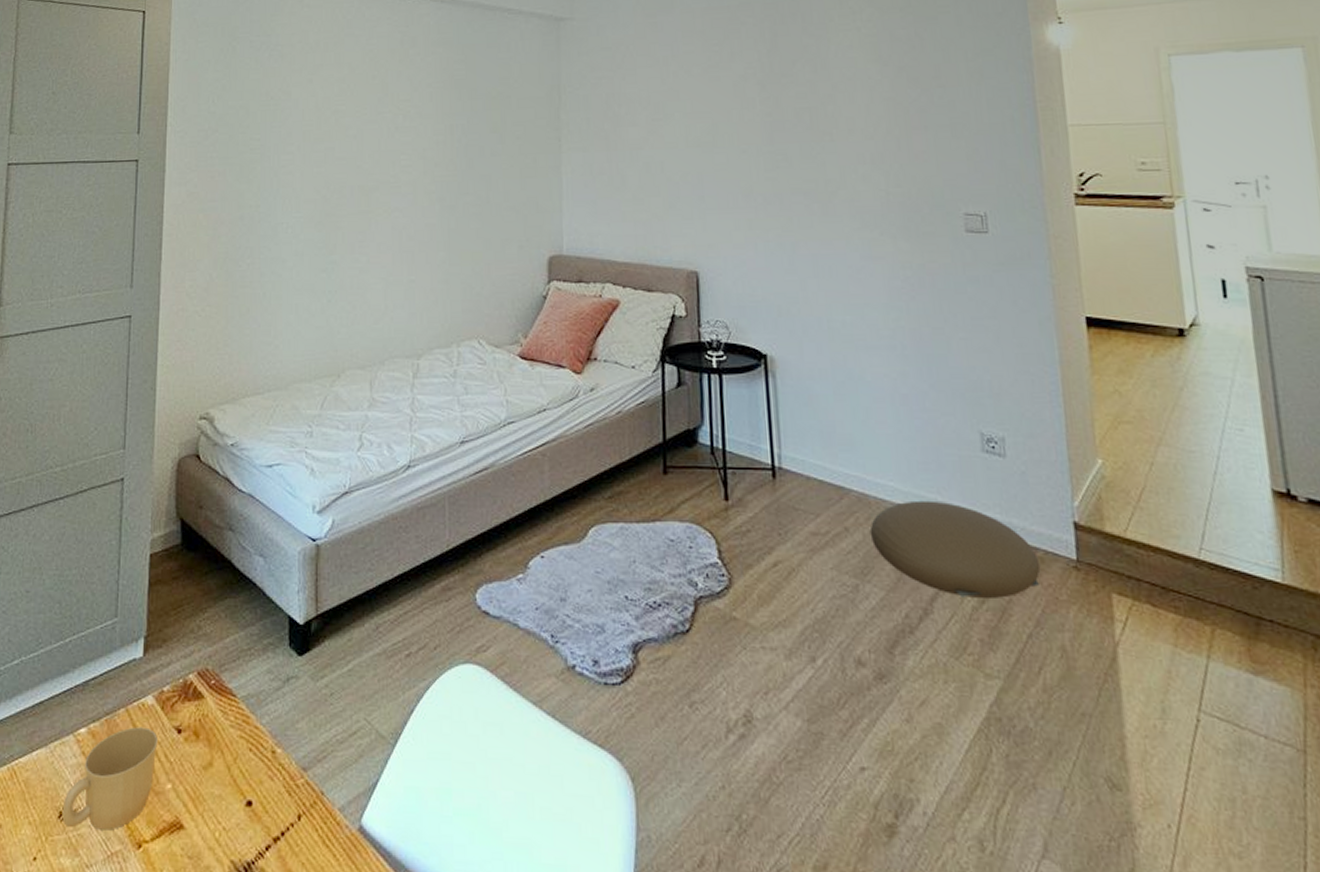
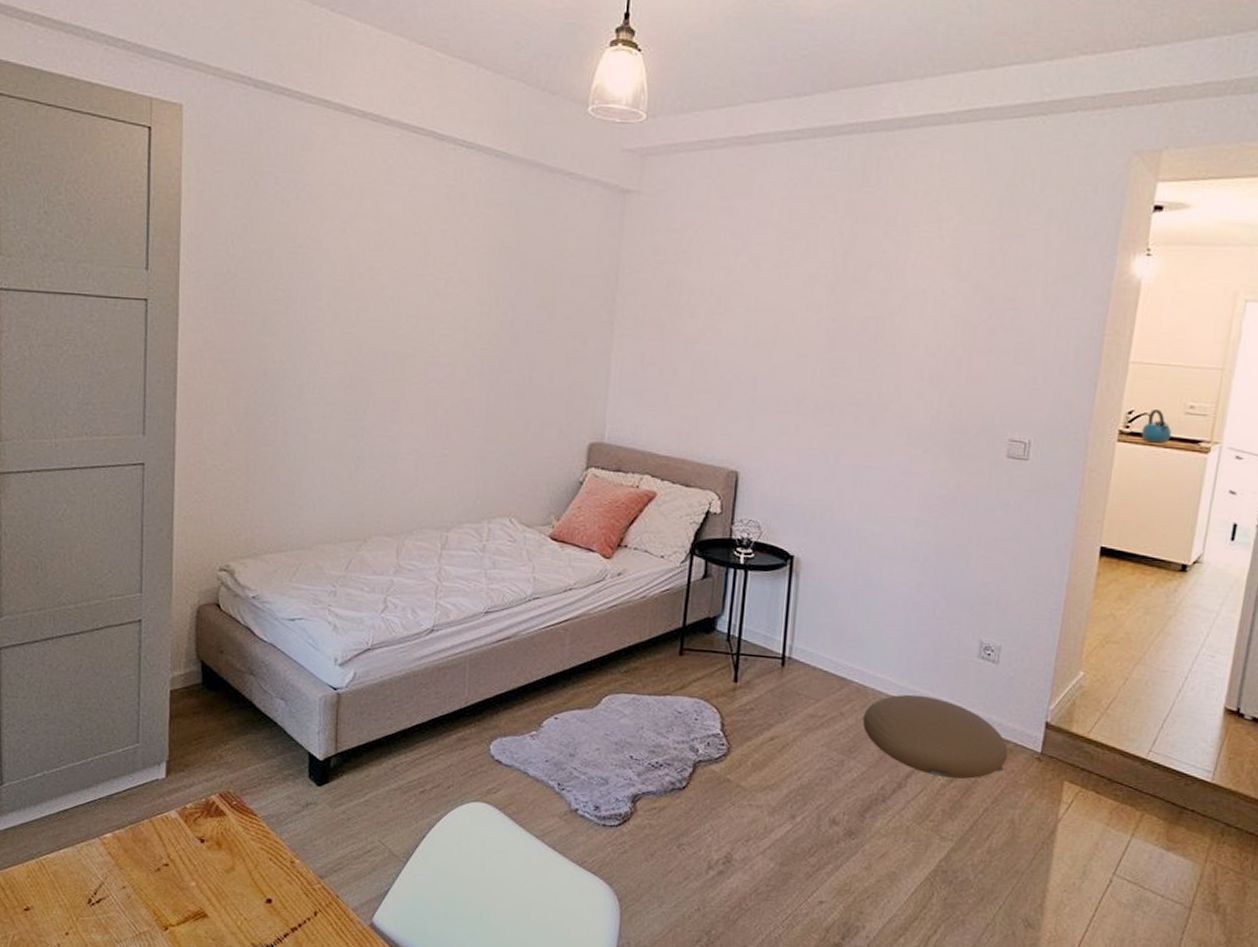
mug: present [62,727,158,831] -> none [91,835,181,916]
kettle: none [1097,169,1130,203] -> present [1141,410,1172,444]

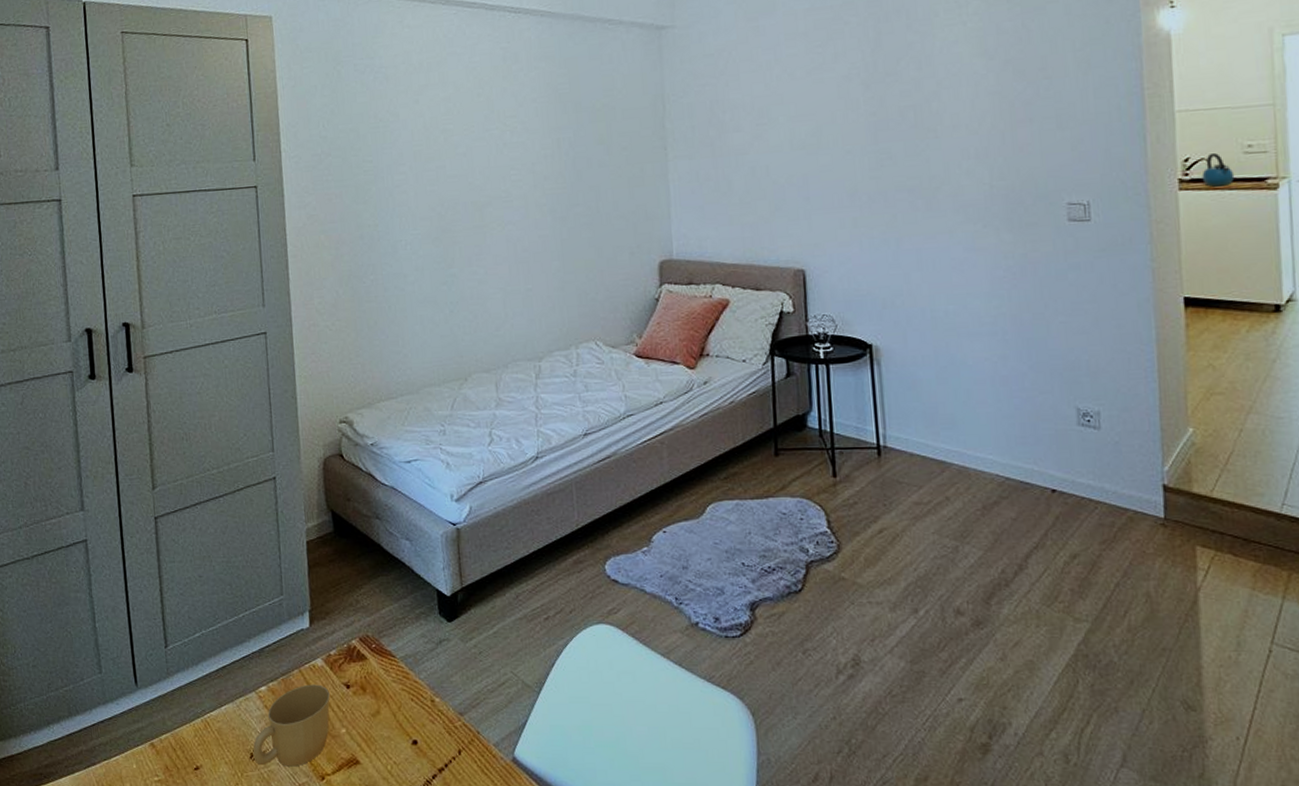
mug: none [91,835,181,916] -> present [252,684,330,767]
pouf: present [862,694,1009,779] -> none [969,470,1130,554]

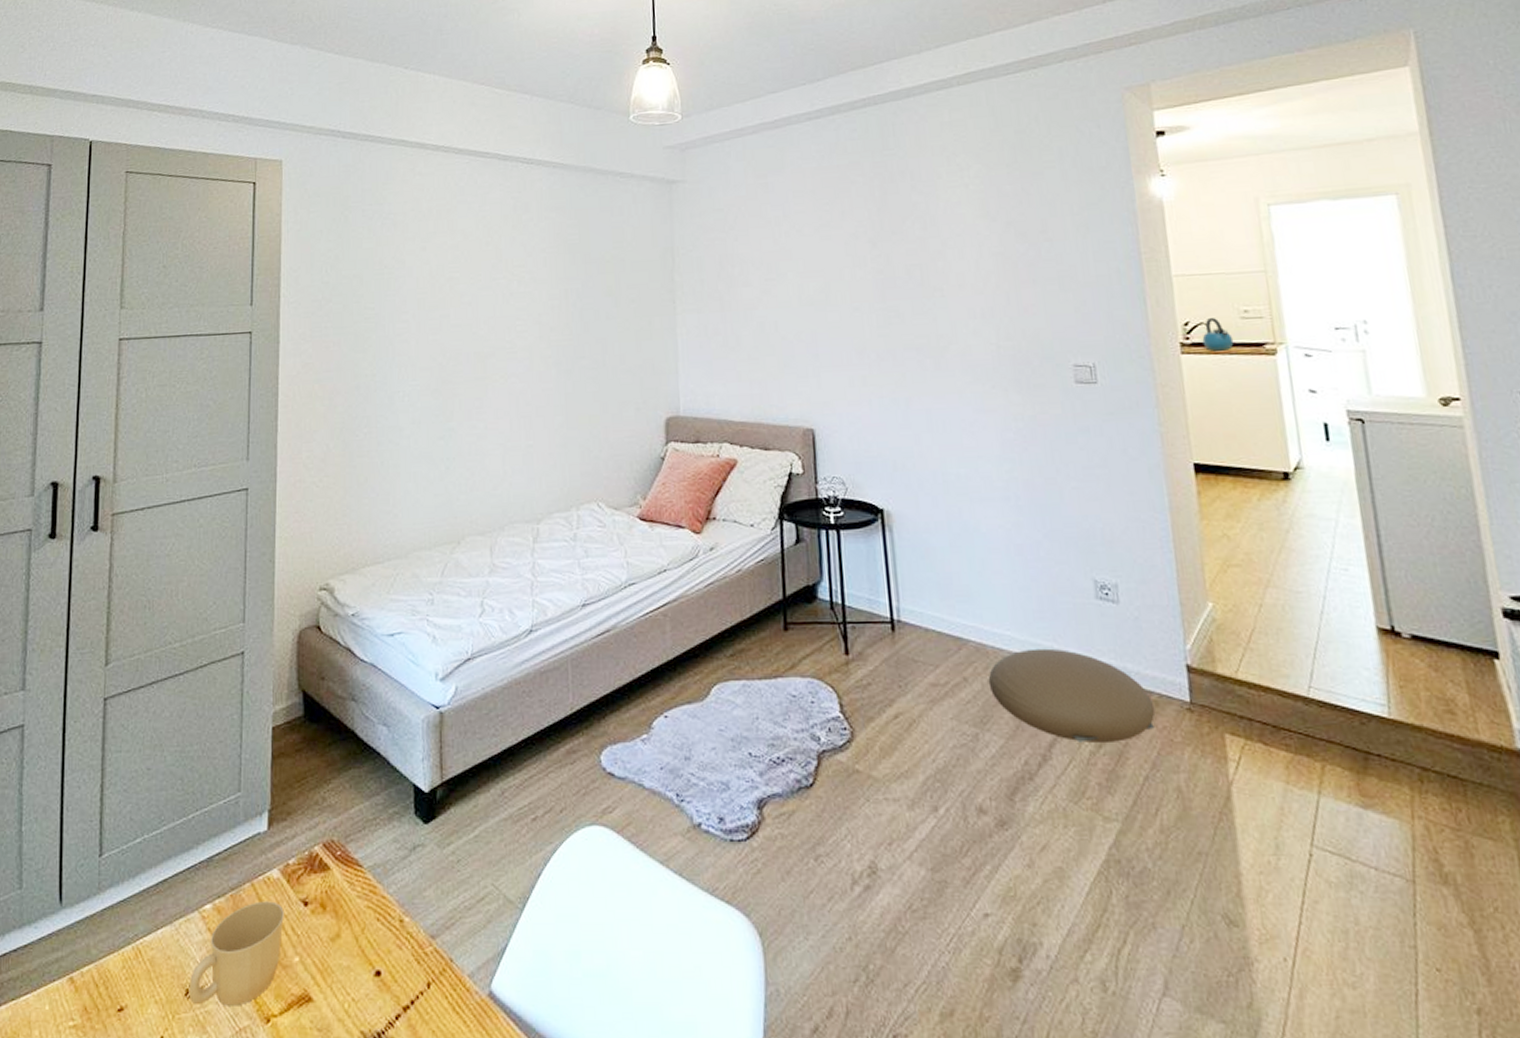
pouf: none [969,470,1130,554] -> present [988,648,1156,743]

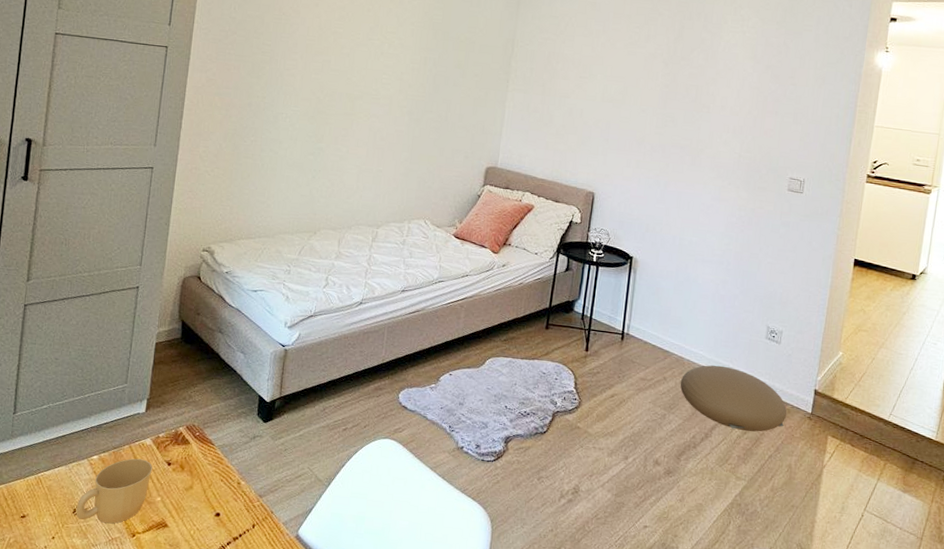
kettle: present [1202,318,1234,351] -> none [882,161,905,186]

